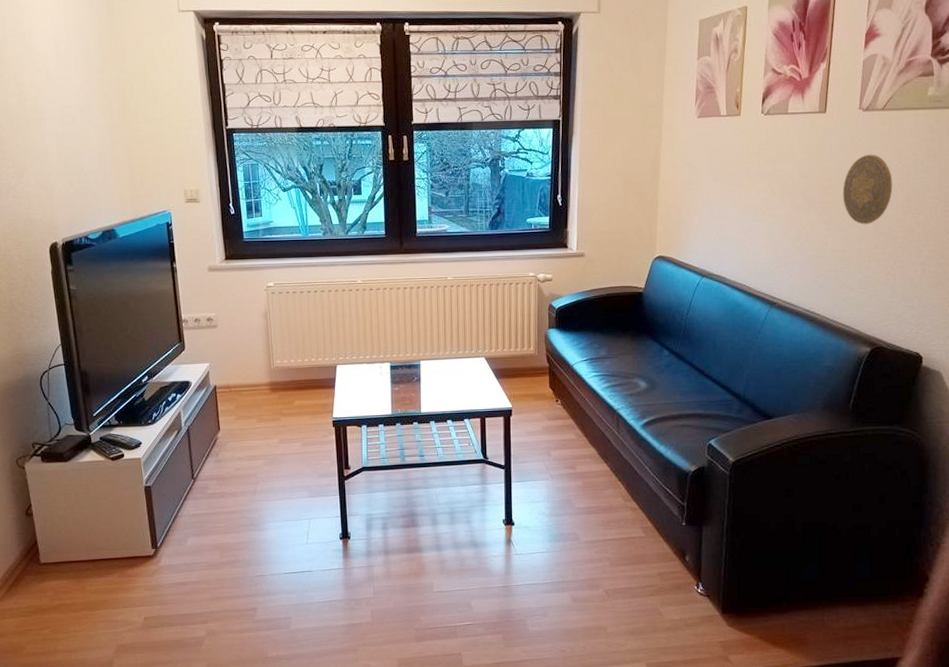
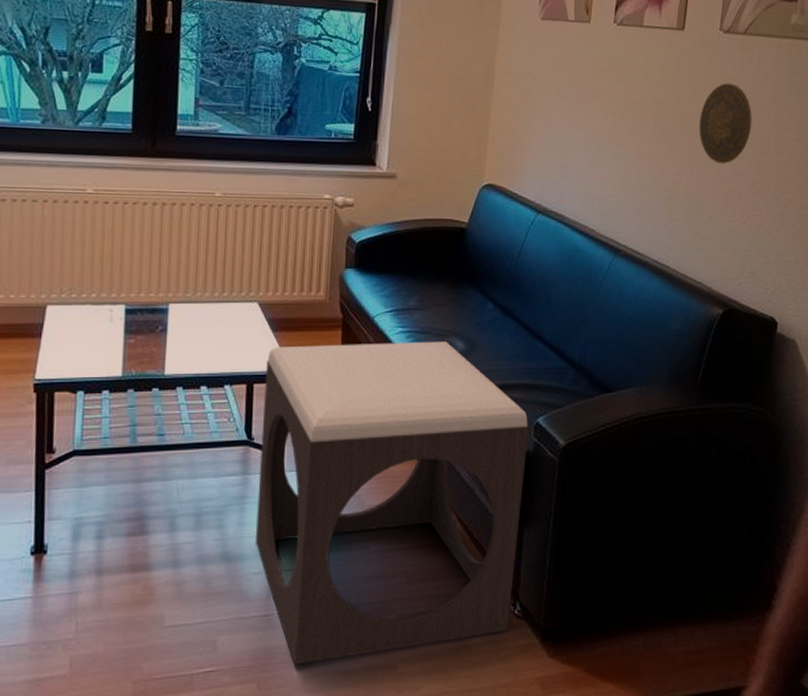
footstool: none [493,382,703,622] -> present [255,341,529,664]

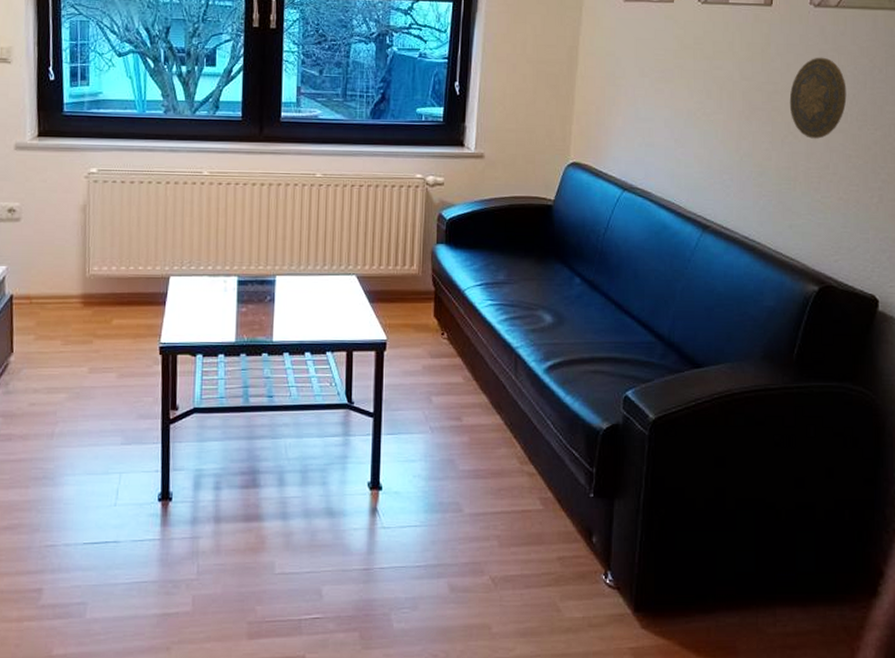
footstool: present [255,341,529,664] -> none [356,314,618,617]

